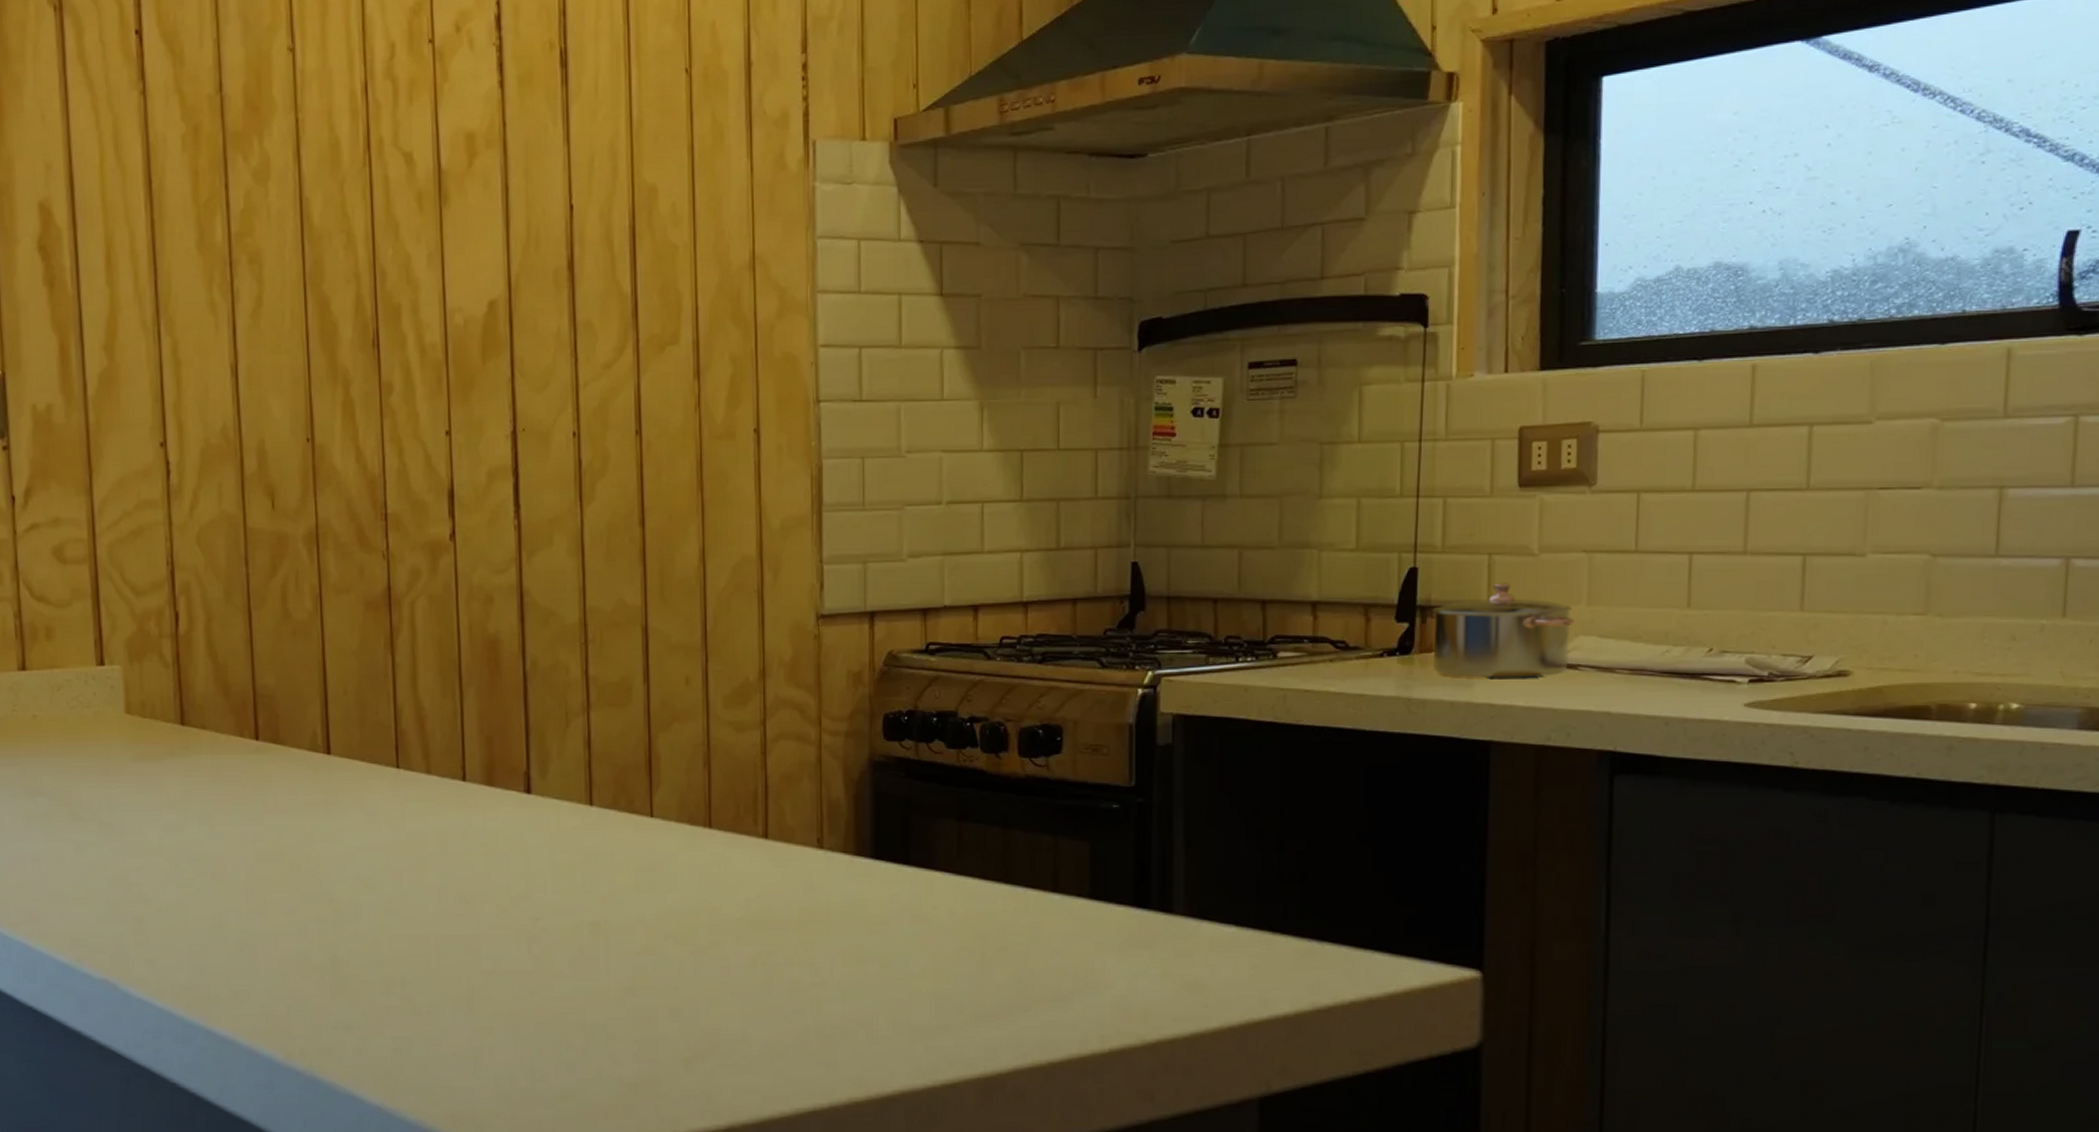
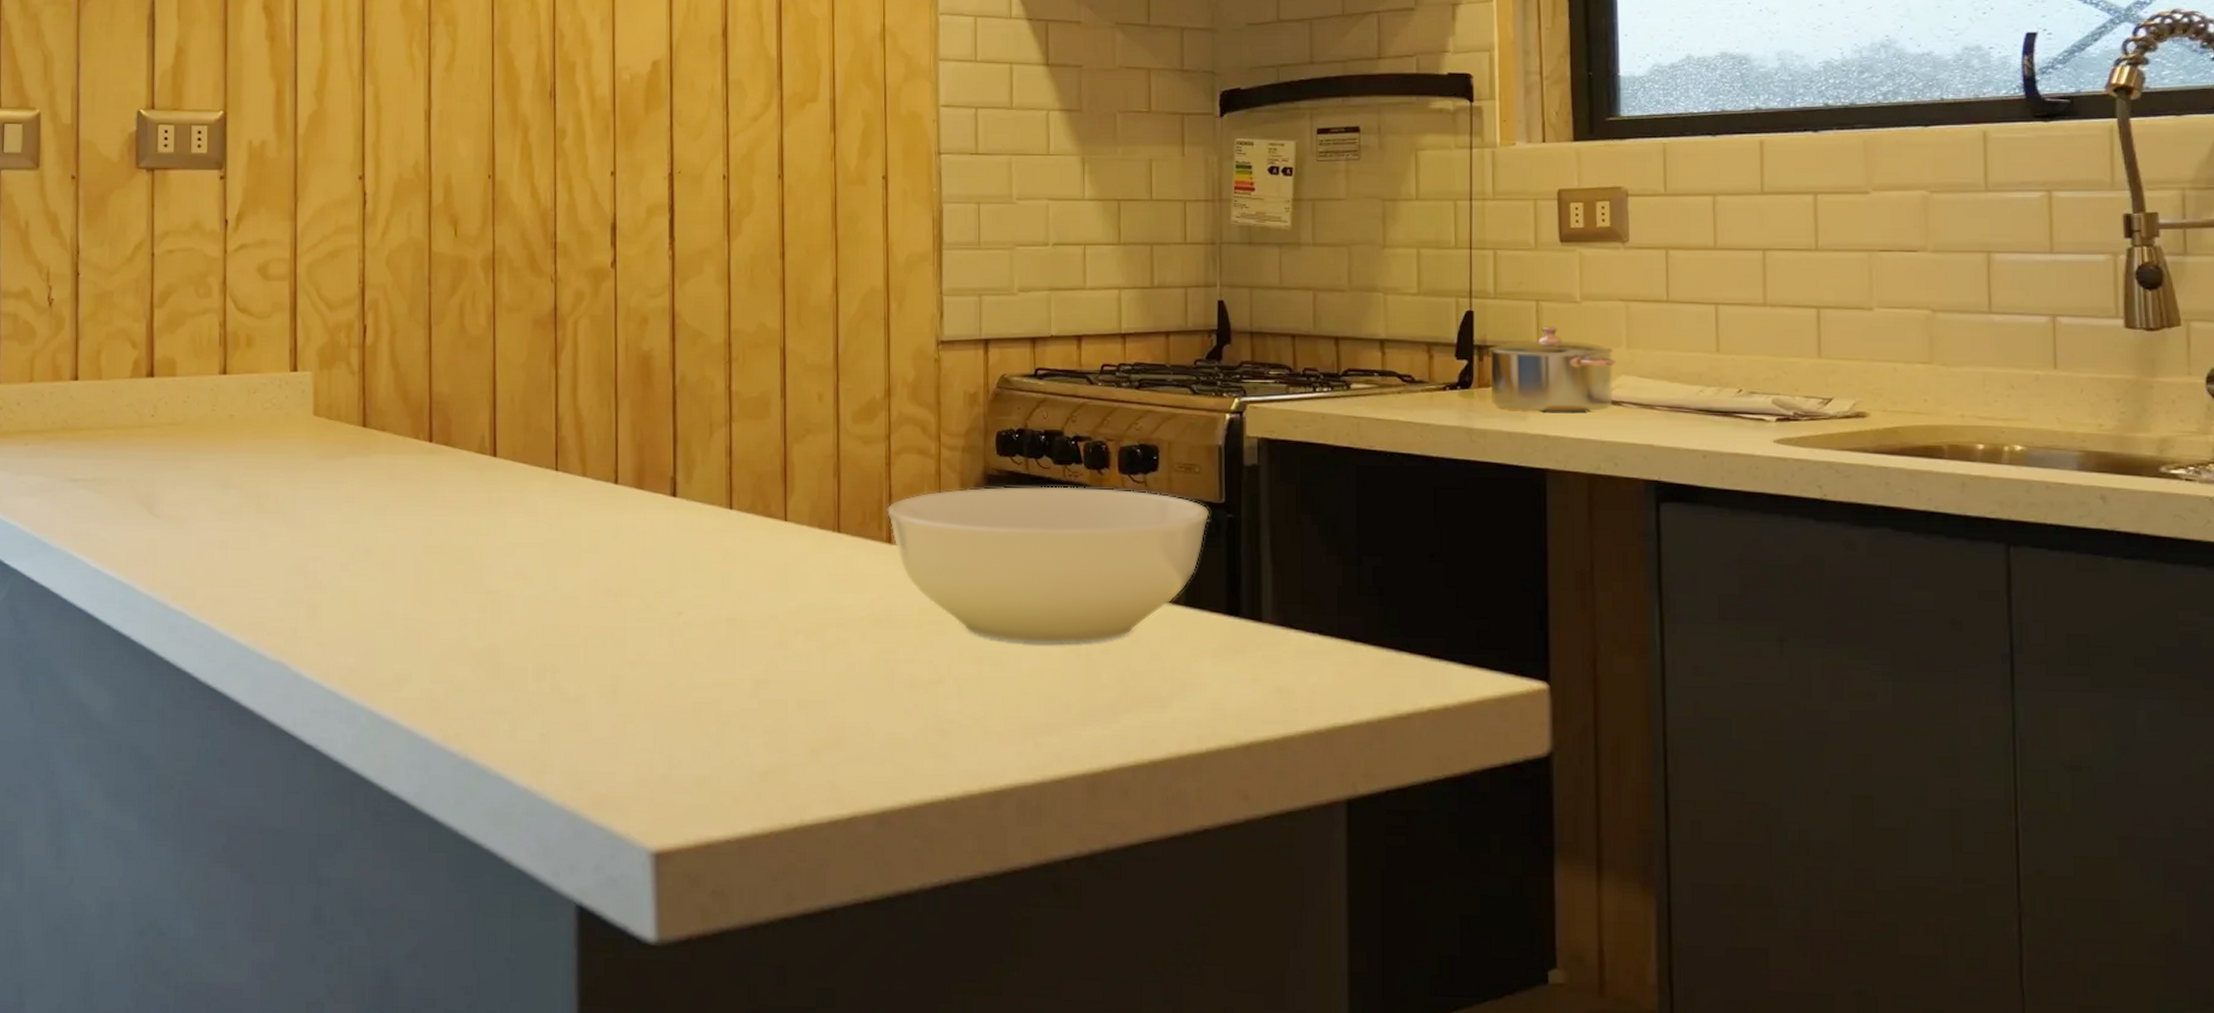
bowl: none [762,772,1118,941] -> present [886,486,1210,644]

